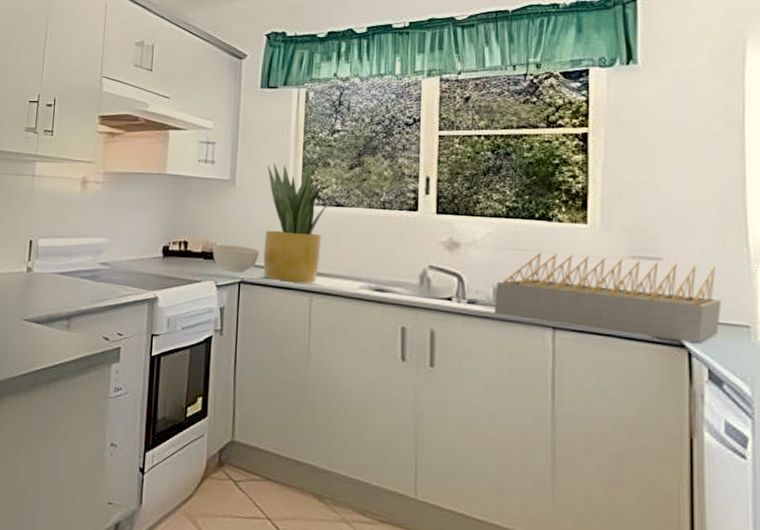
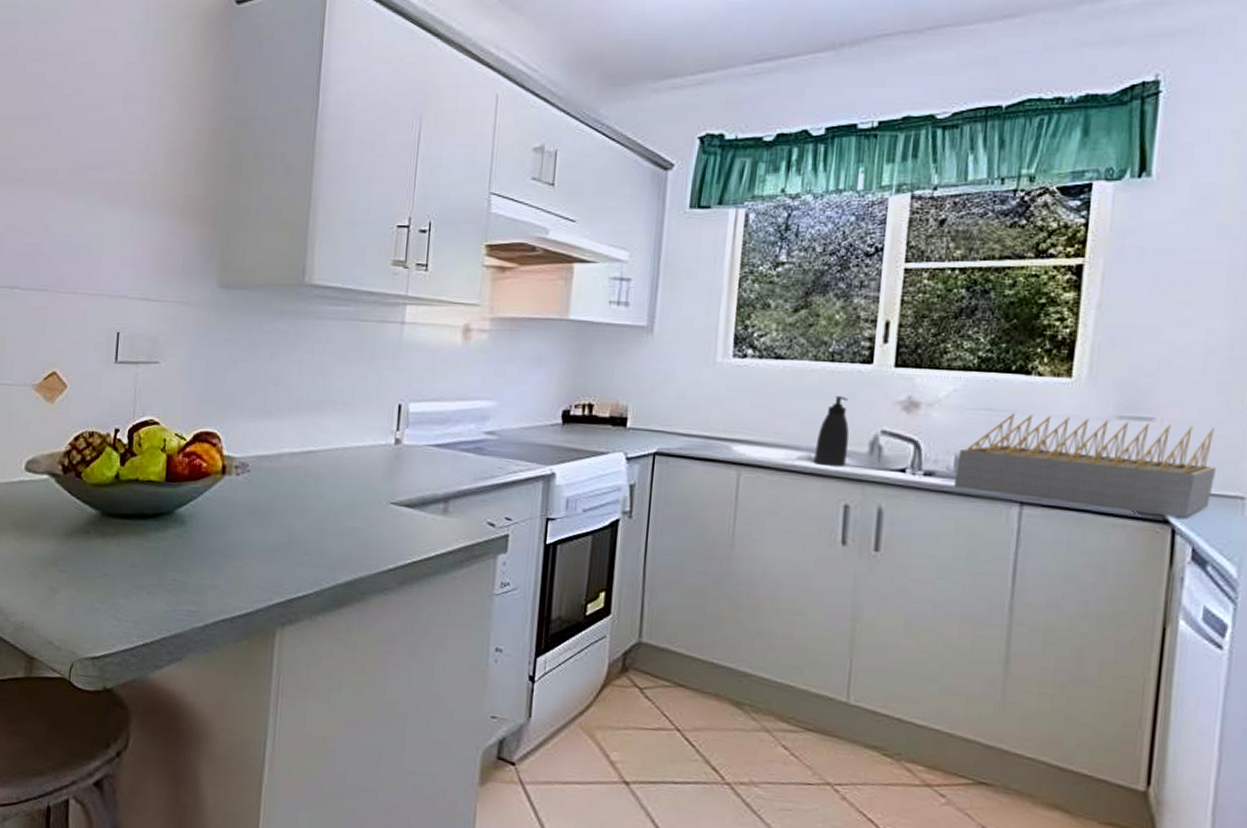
bowl: present [212,244,260,273] -> none [623,407,681,442]
planter: present [263,161,334,284] -> none [683,302,773,454]
soap dispenser: none [373,237,402,296] -> present [814,396,850,468]

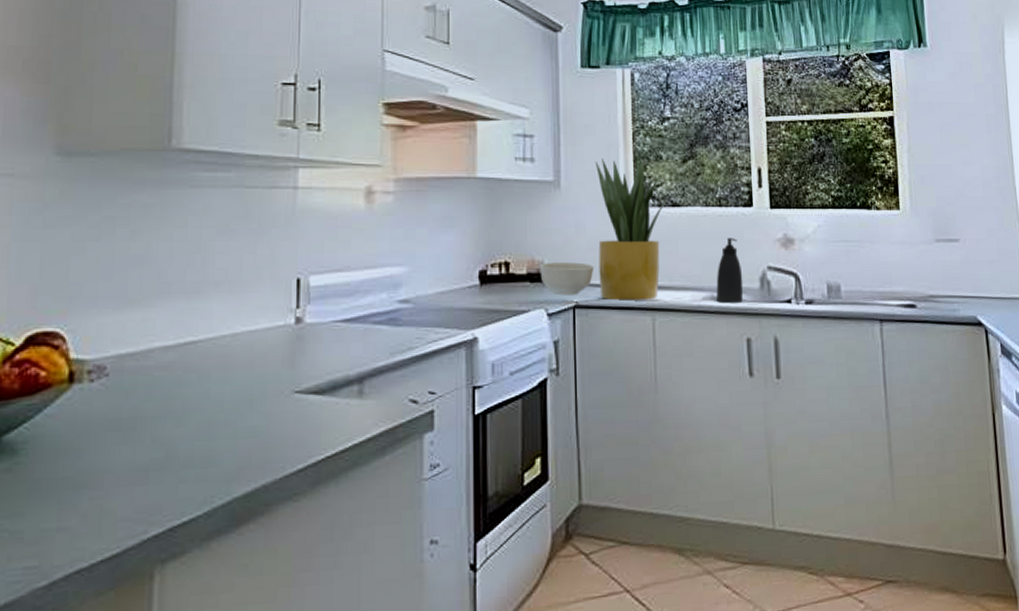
bowl: none [623,407,681,442] -> present [540,262,595,296]
planter: none [683,302,773,454] -> present [595,155,670,301]
architectural model: present [953,413,1217,518] -> none [829,243,1005,320]

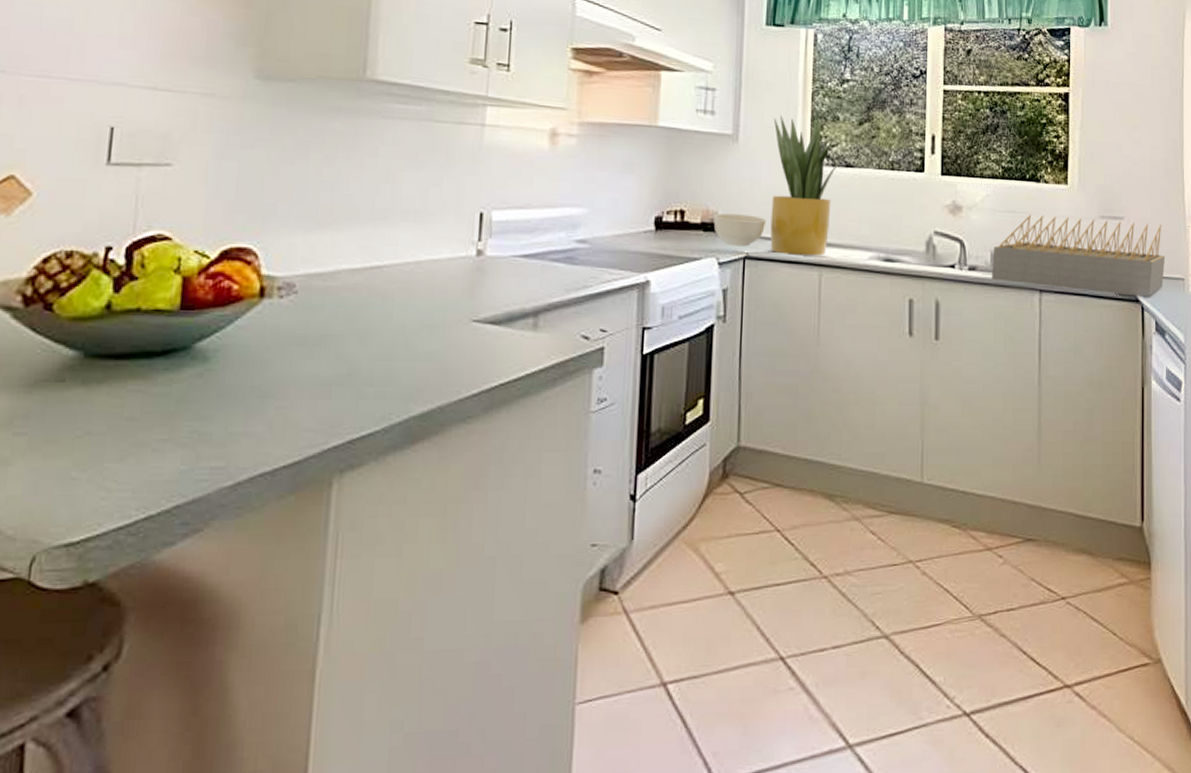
soap dispenser: present [716,238,744,304] -> none [882,201,910,266]
architectural model: none [829,243,1005,320] -> present [991,215,1166,297]

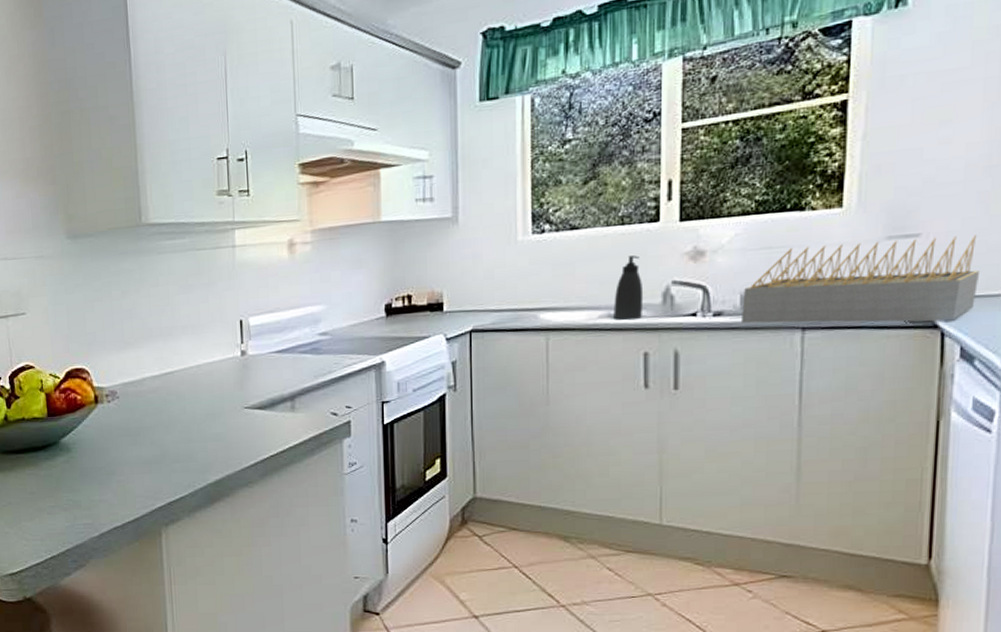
bowl: present [713,213,767,247] -> none [439,291,490,322]
planter: present [770,114,844,256] -> none [492,182,568,324]
soap dispenser: none [882,201,910,266] -> present [614,255,644,321]

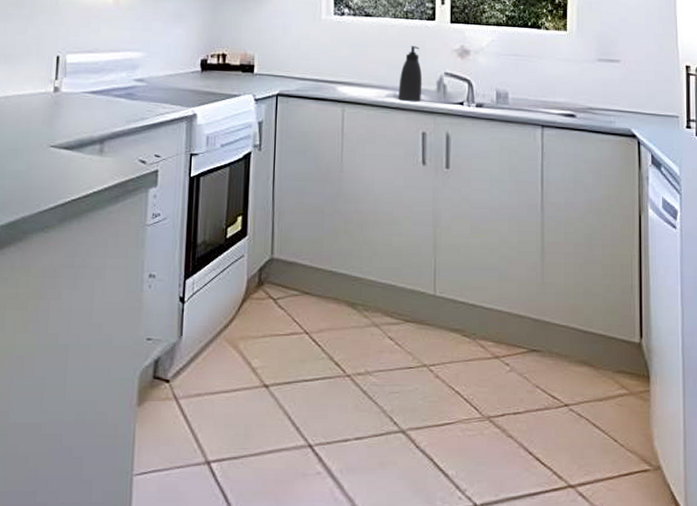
architectural model: present [740,234,981,324] -> none [496,58,661,133]

